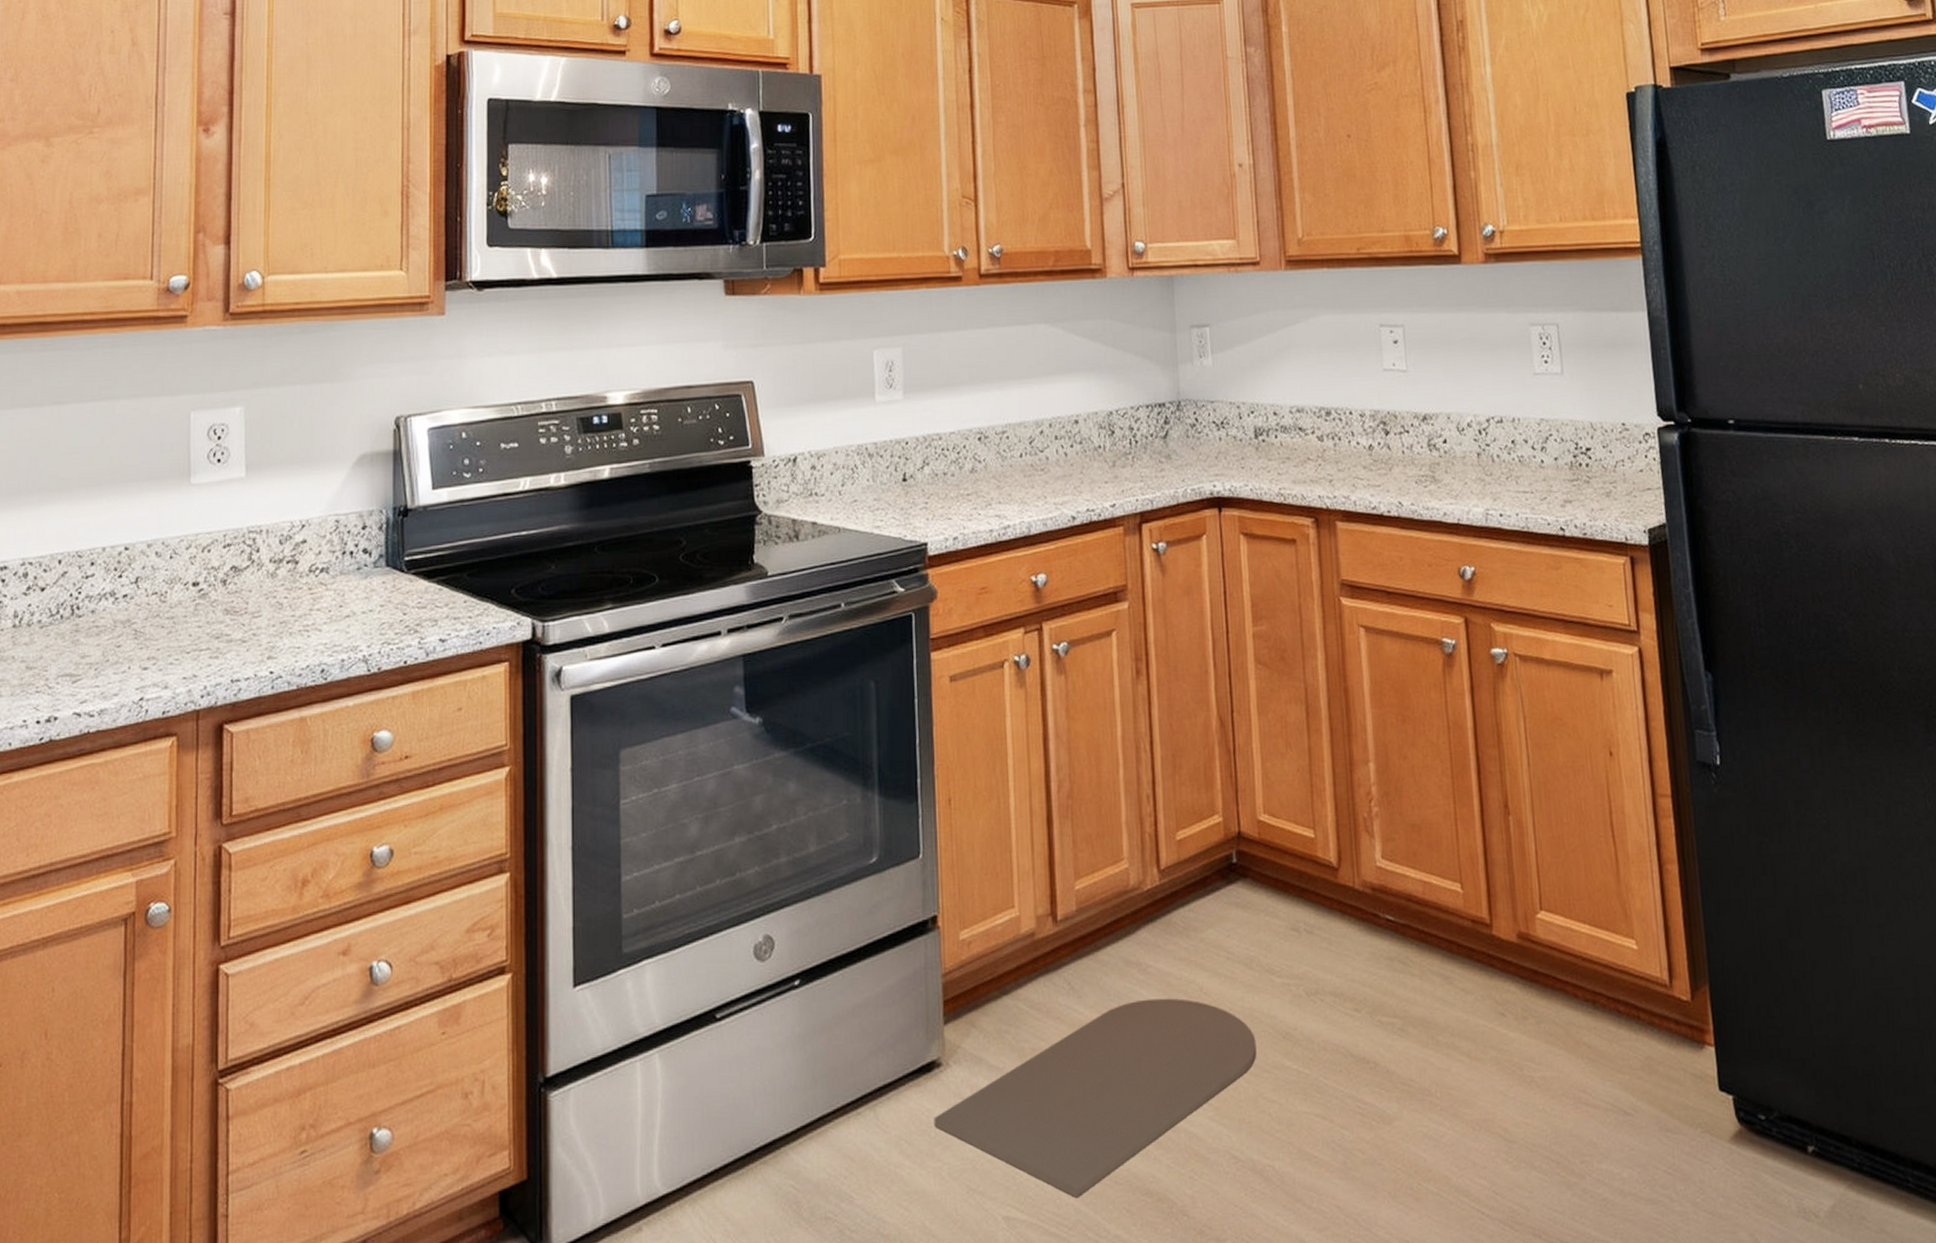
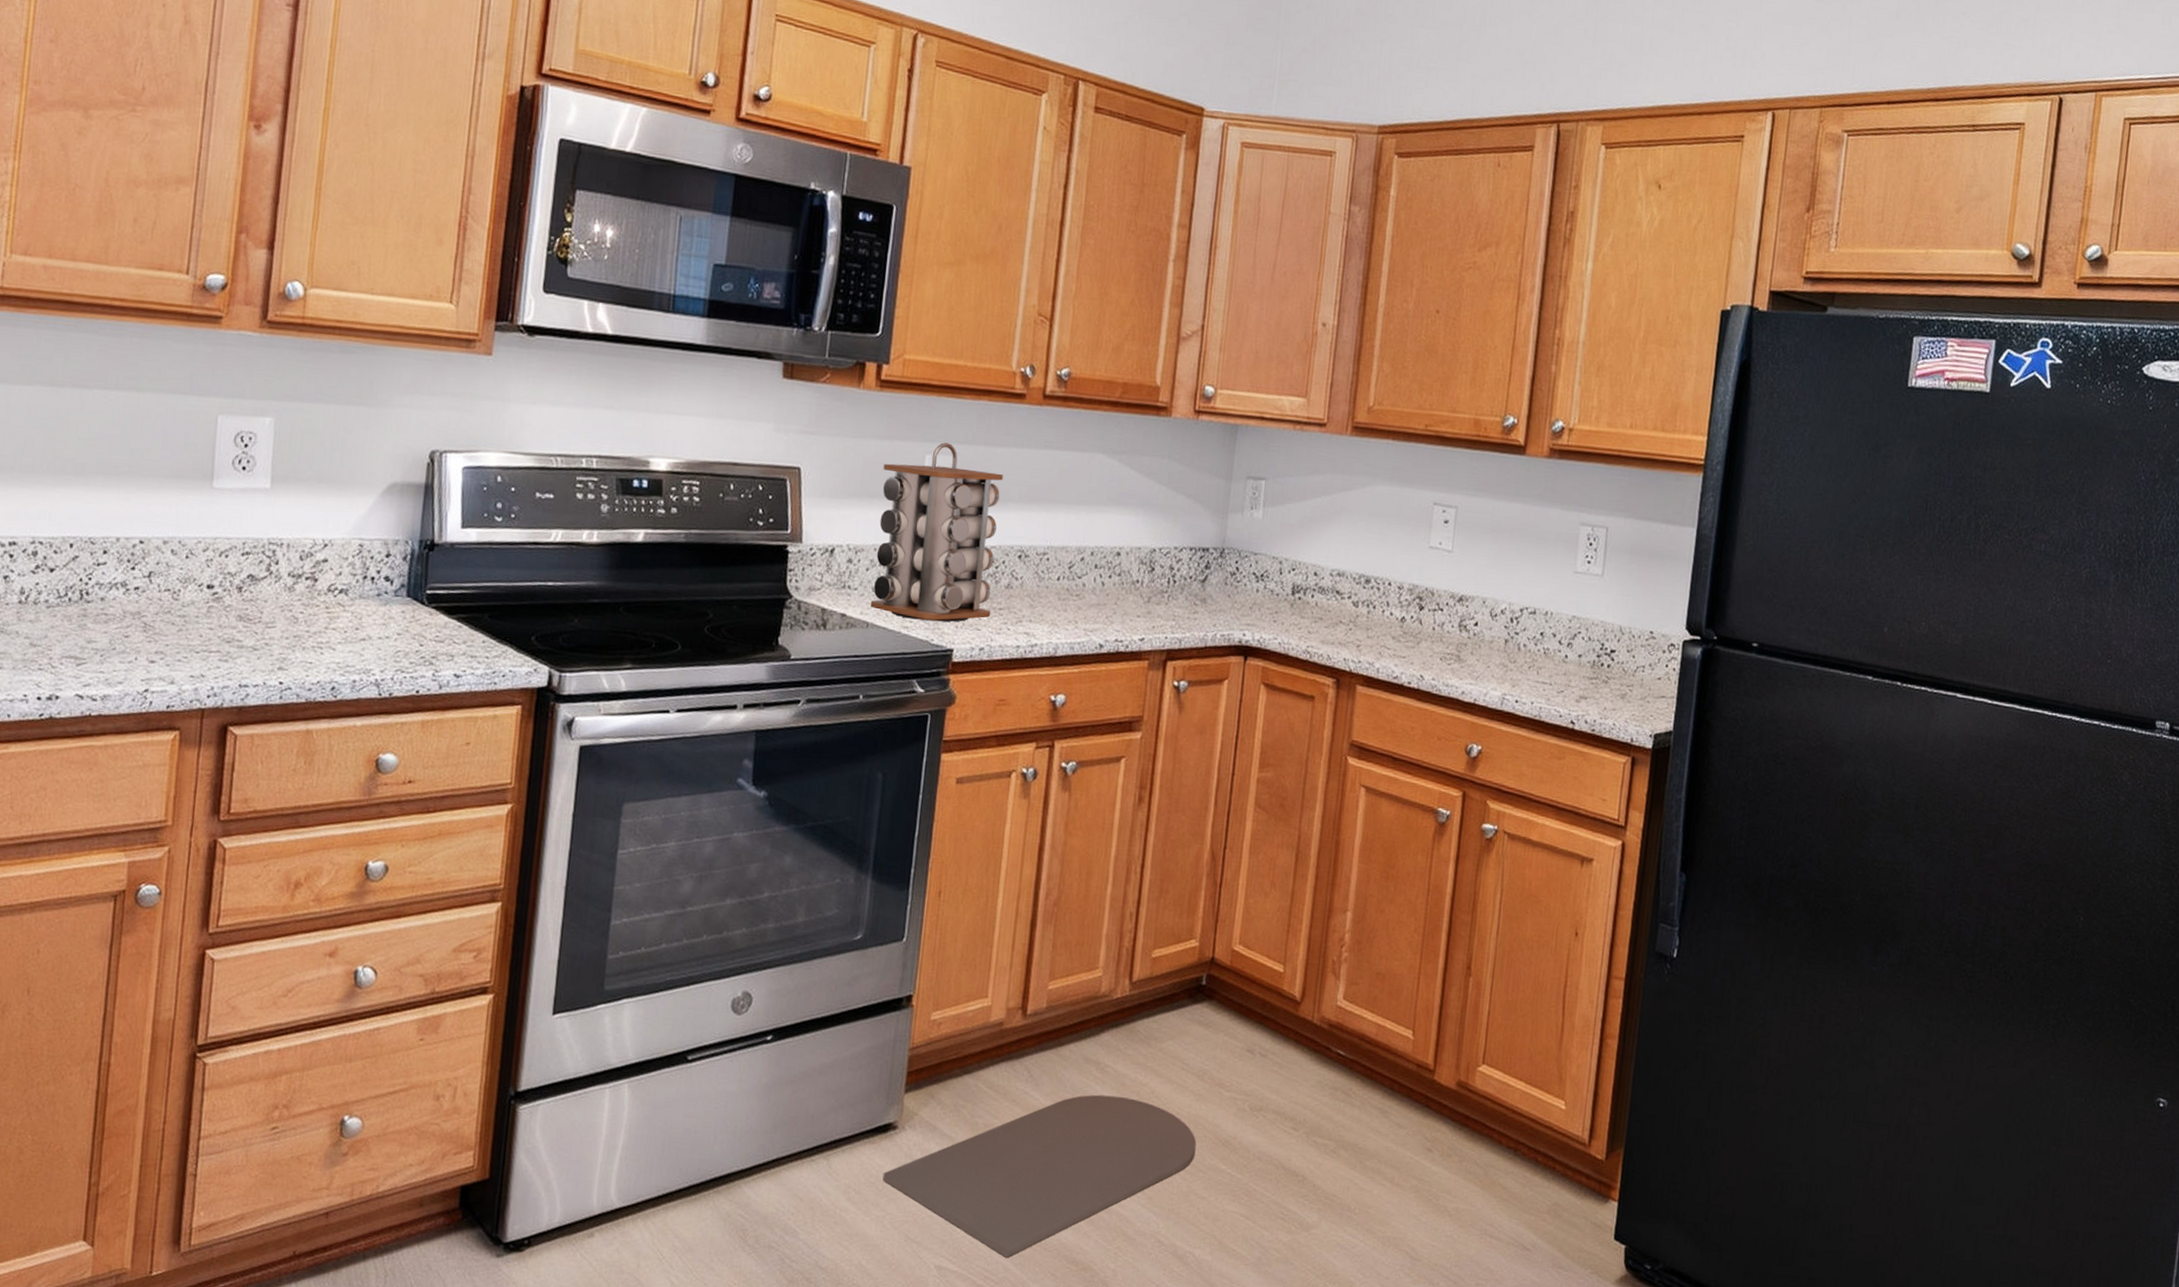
spice rack: none [833,336,960,518] -> present [870,442,1003,622]

